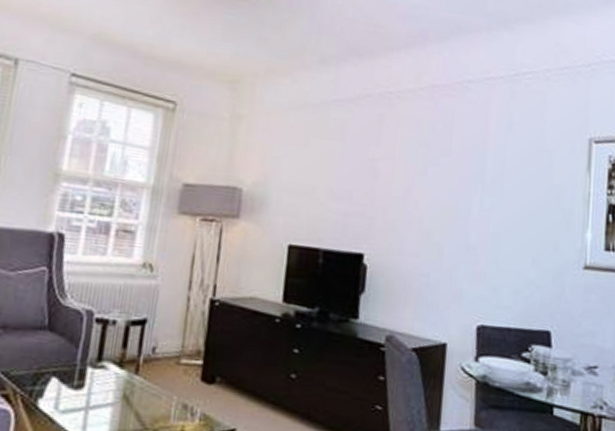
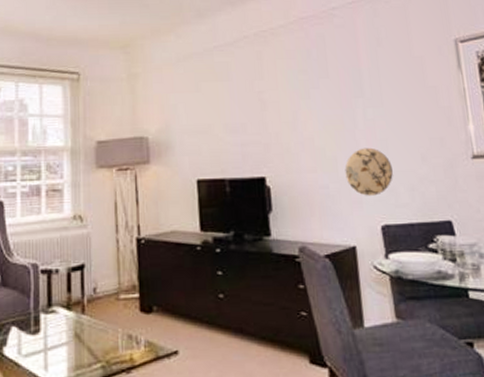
decorative plate: none [449,239,500,293] -> present [345,147,393,196]

